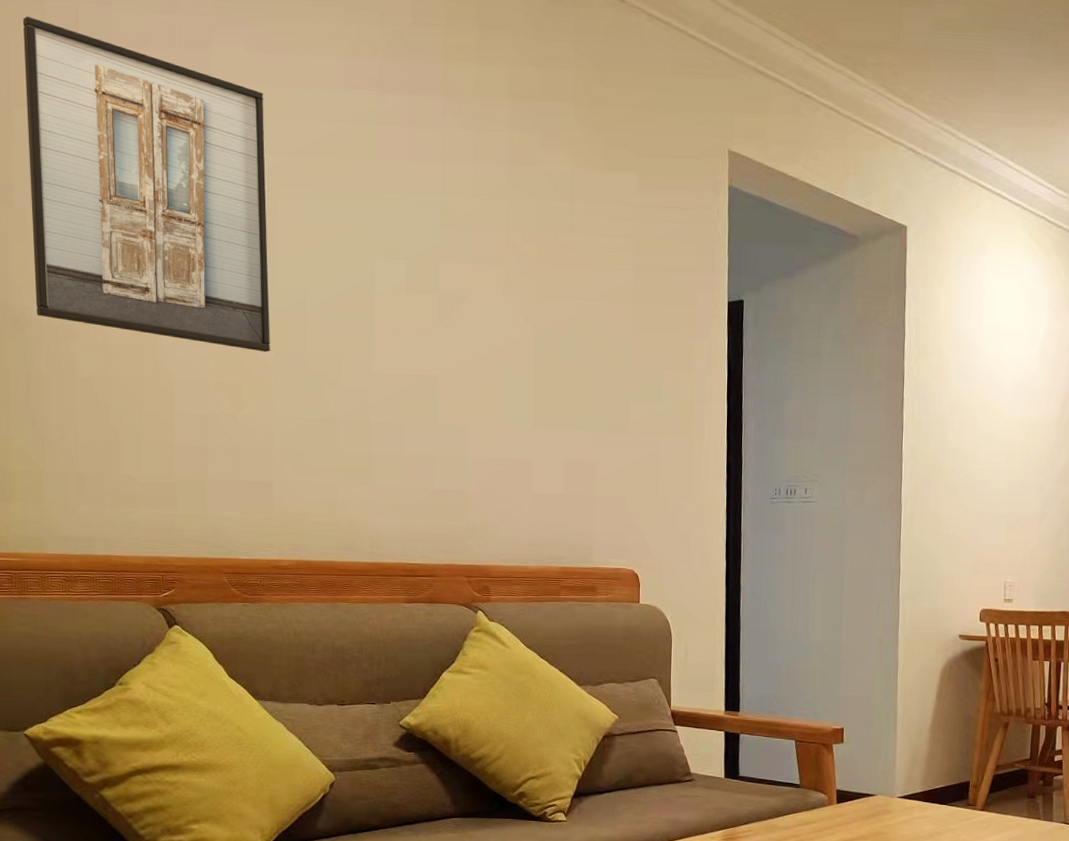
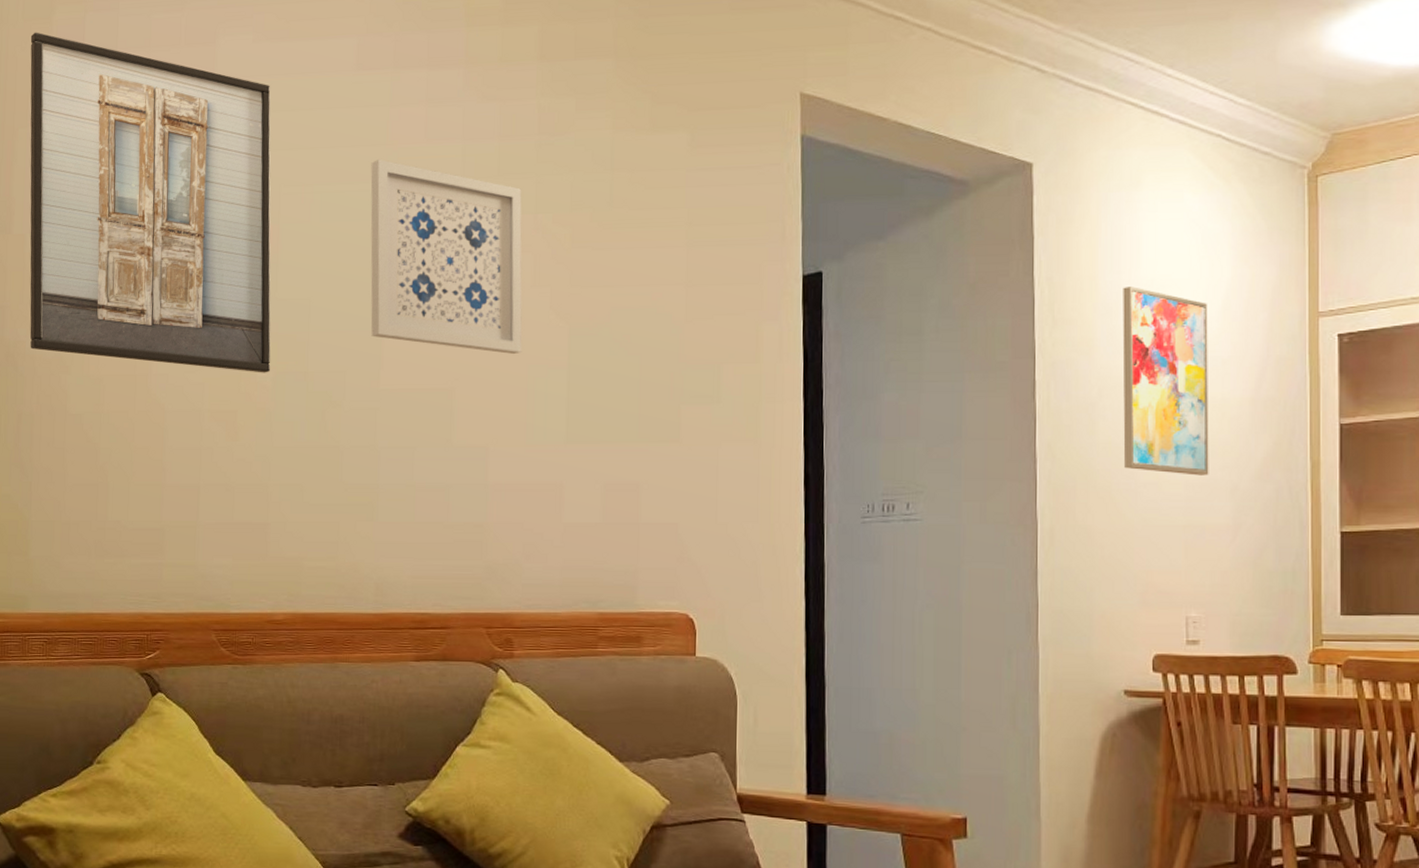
wall art: none [359,171,496,350] -> present [370,159,522,354]
wall art: none [965,330,1029,477] -> present [1122,286,1209,476]

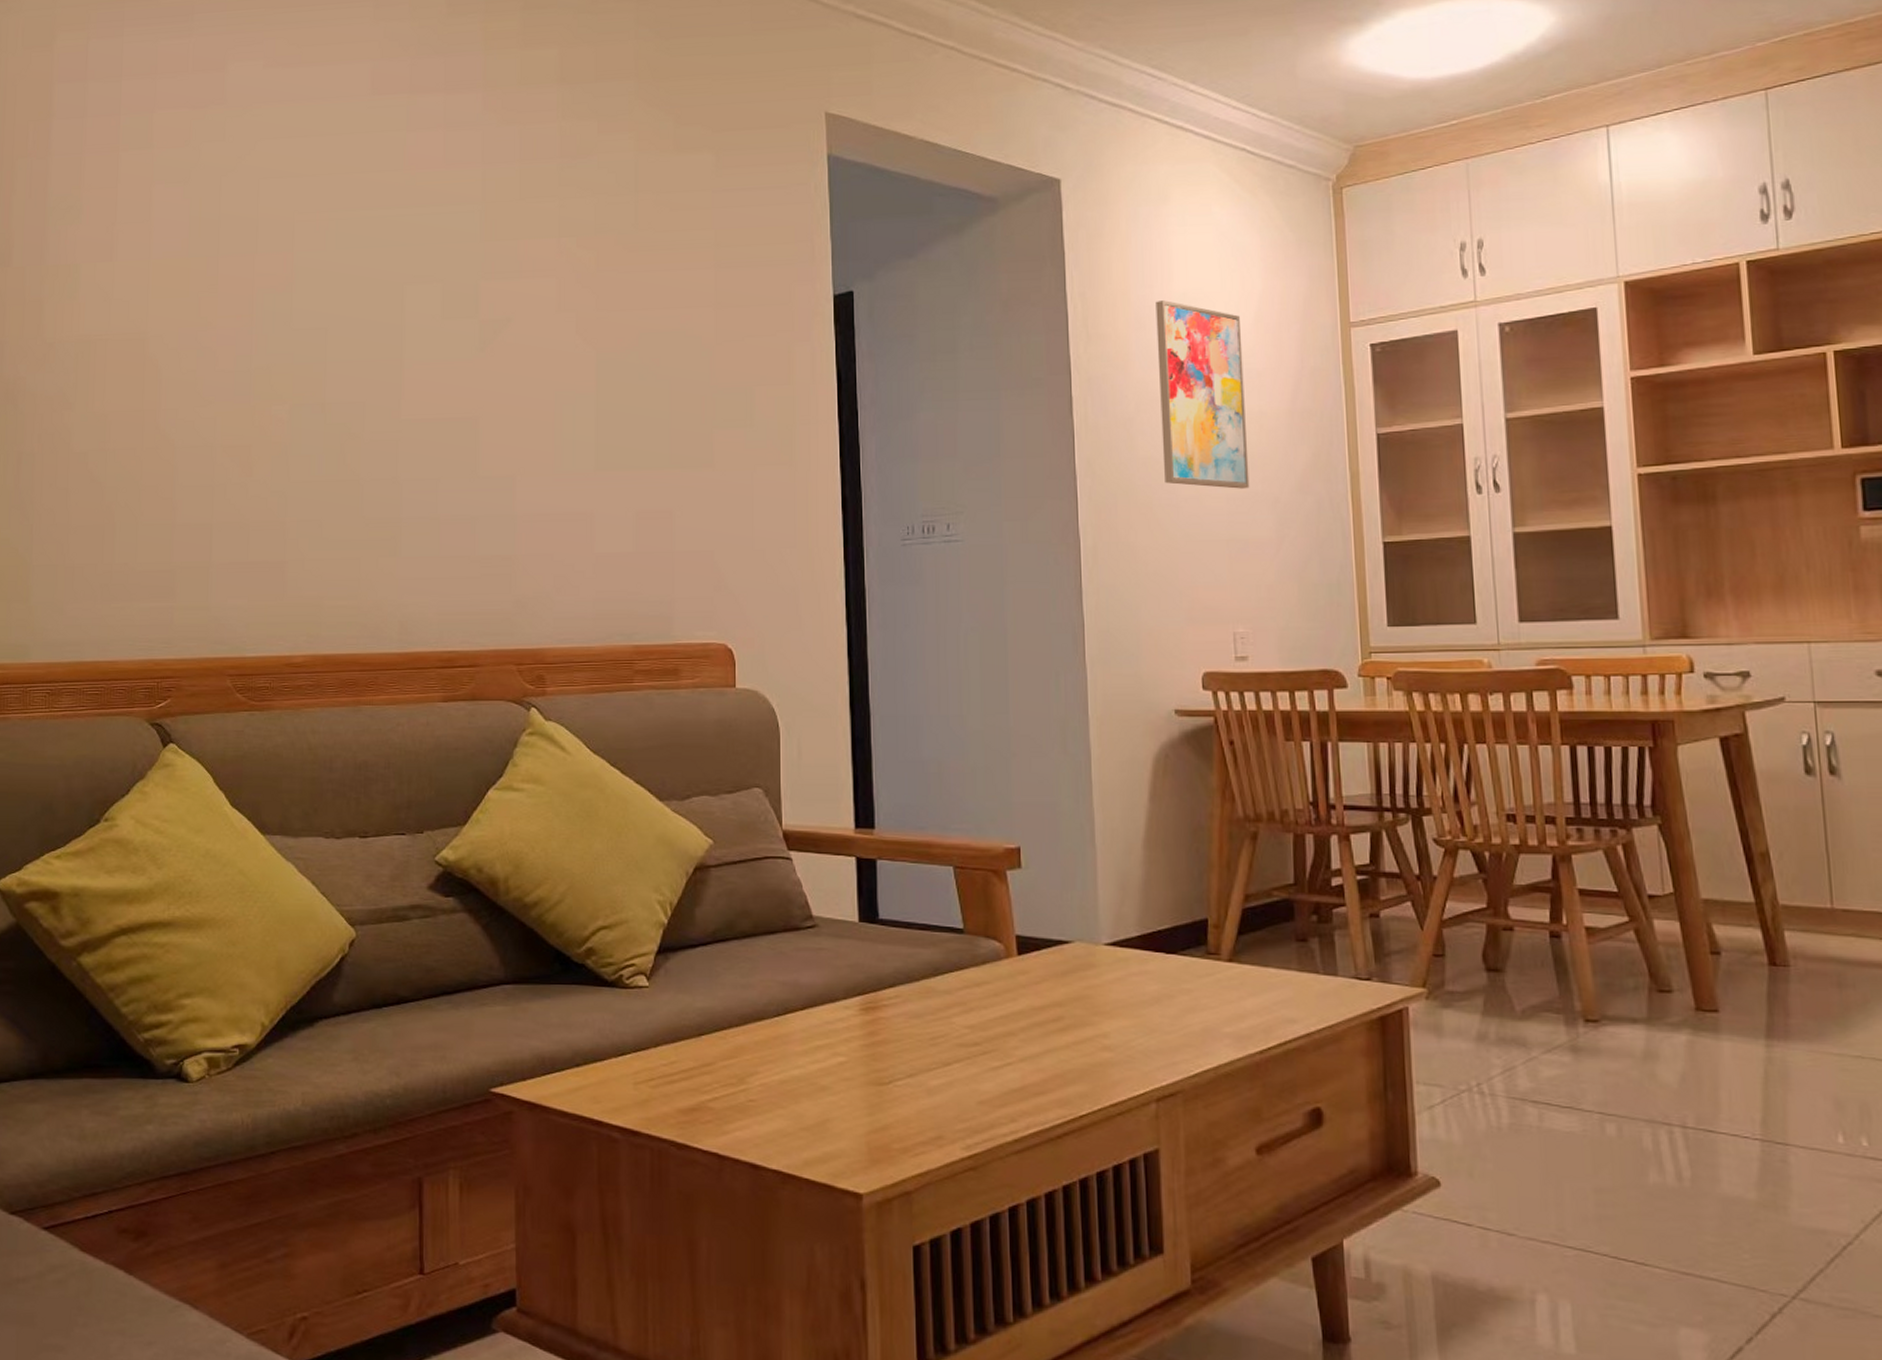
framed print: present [30,32,271,373] -> none [30,60,286,406]
wall art: present [370,159,522,354] -> none [388,185,548,381]

